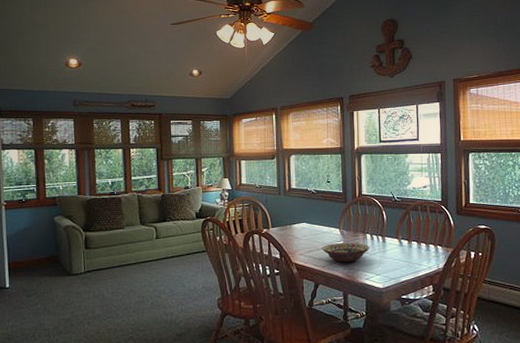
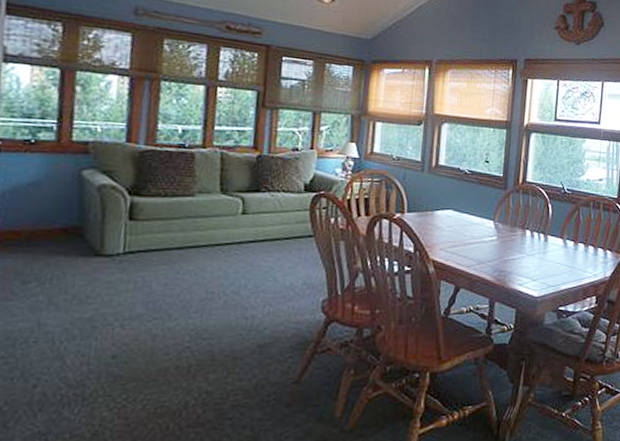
decorative bowl: present [322,242,370,263] -> none [469,238,528,263]

